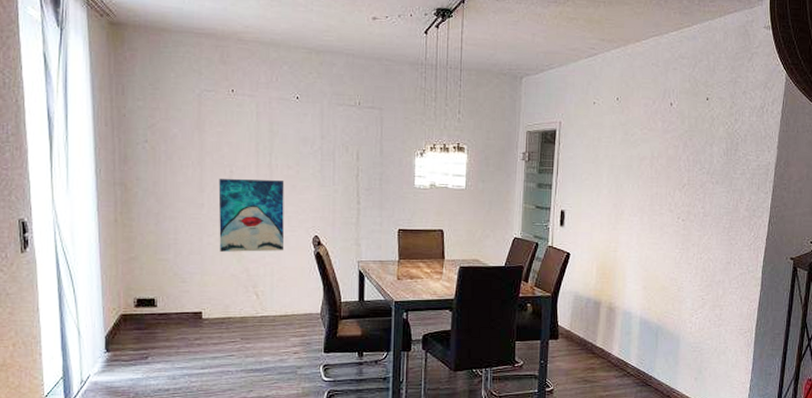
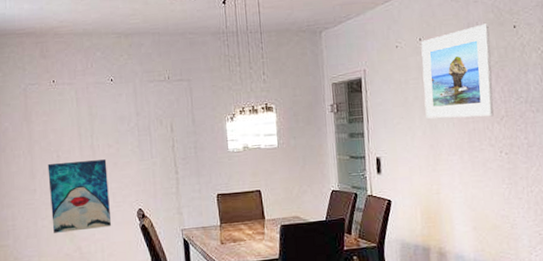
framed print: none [613,92,685,183] -> present [420,23,494,120]

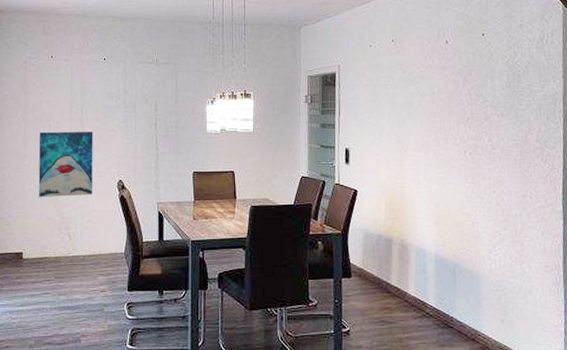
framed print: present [420,23,494,120] -> none [393,30,460,118]

